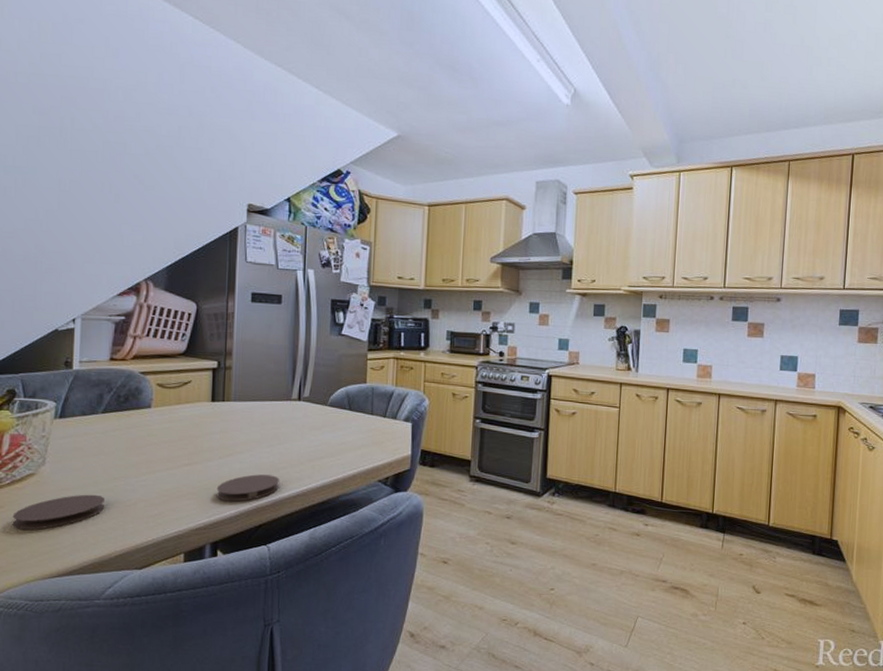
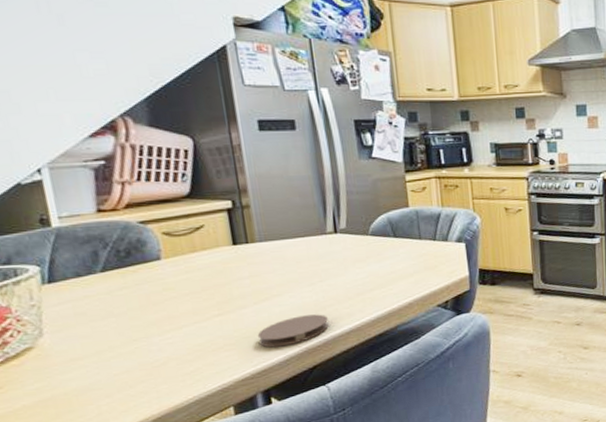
coaster: present [12,494,105,530] -> none [16,360,130,409]

